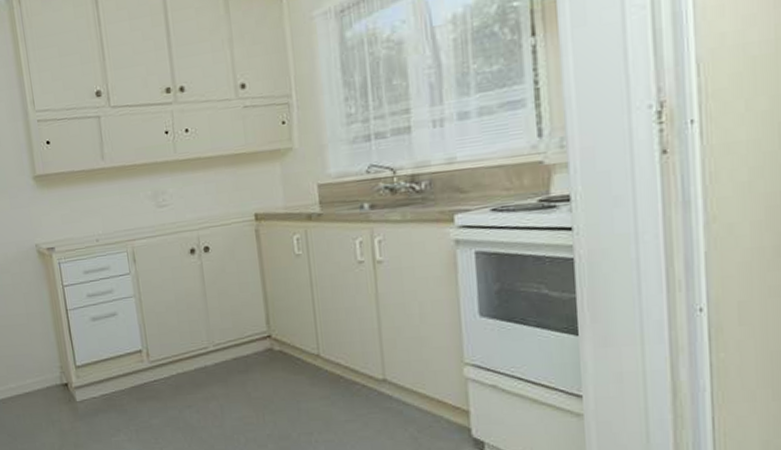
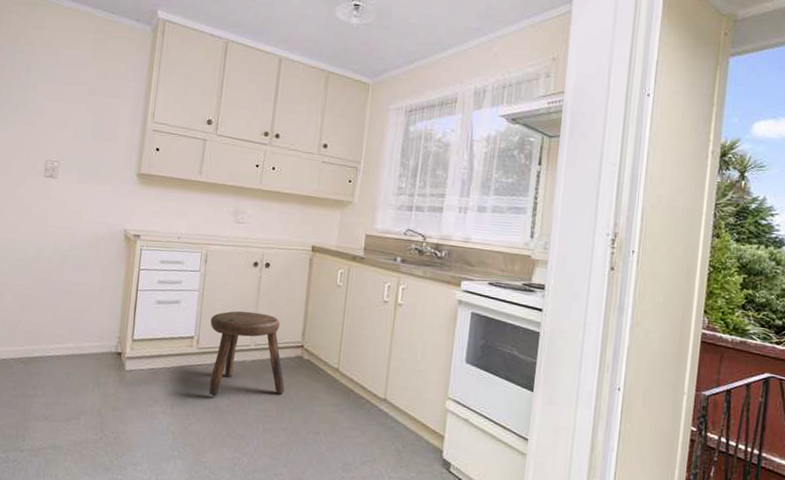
stool: none [156,307,261,413] -> present [209,311,285,396]

